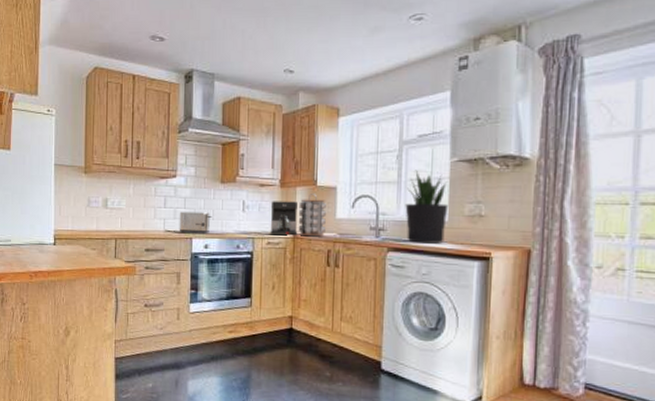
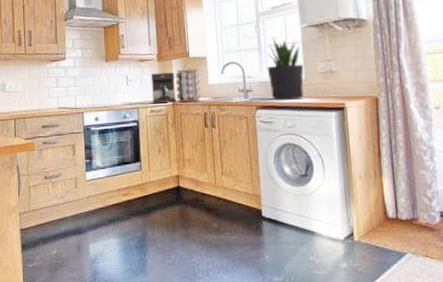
toaster: present [179,211,212,234] -> none [70,88,100,109]

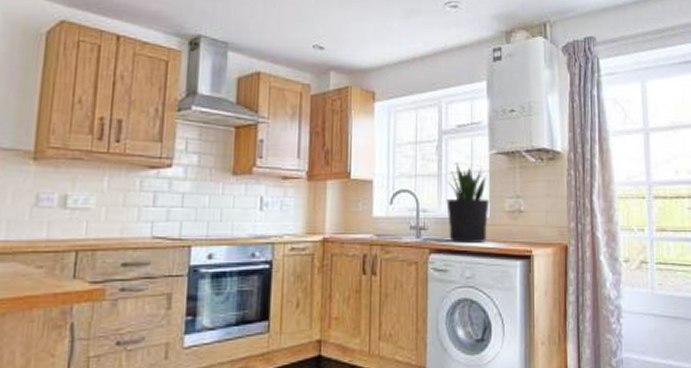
coffee maker: present [151,72,177,104] -> none [294,197,328,239]
spice rack: present [175,64,201,103] -> none [328,188,361,239]

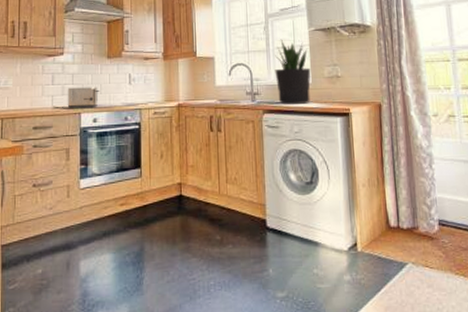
toaster: none [172,211,220,241] -> present [67,87,100,109]

